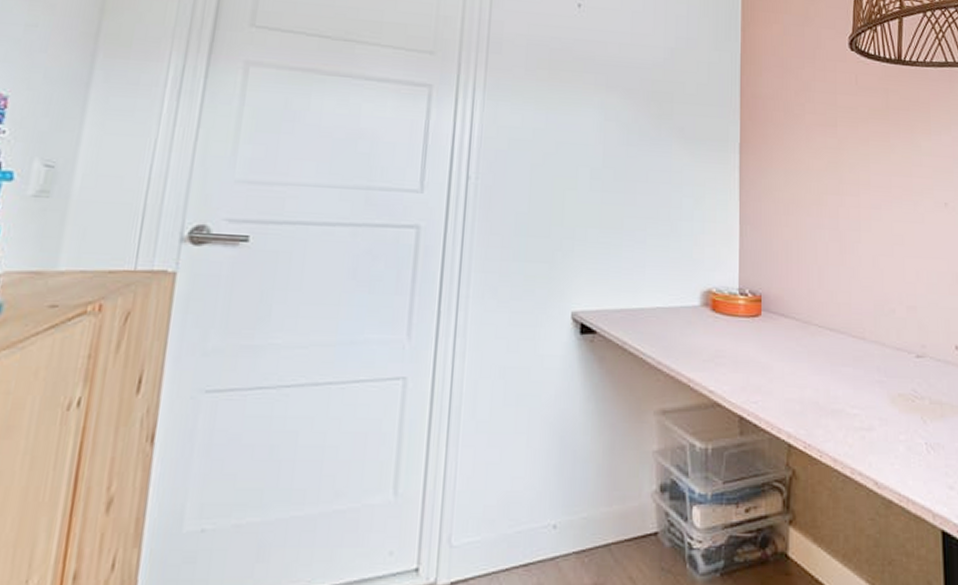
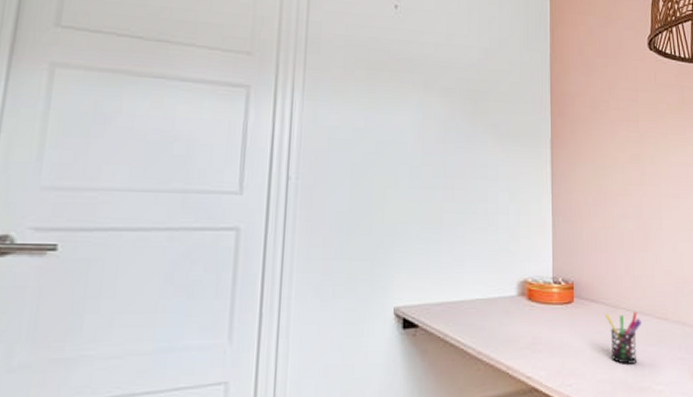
pen holder: none [794,328,835,386] -> present [604,311,641,366]

